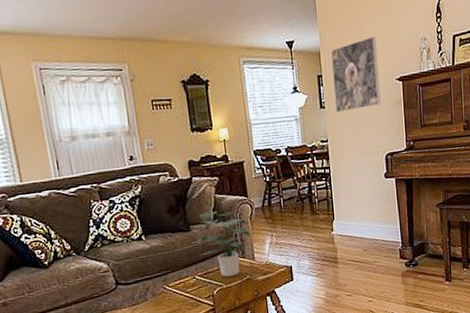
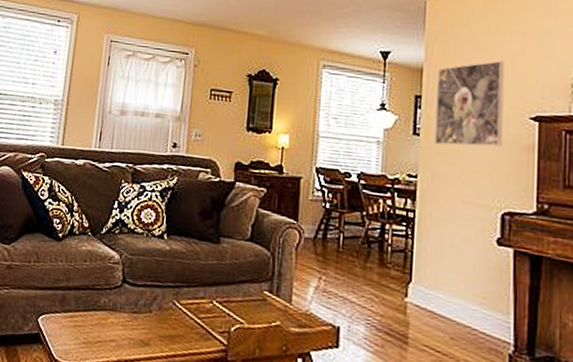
potted plant: present [192,210,251,277] -> none [218,226,293,316]

